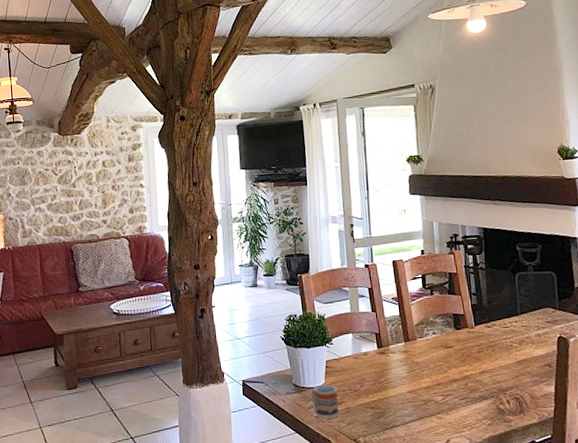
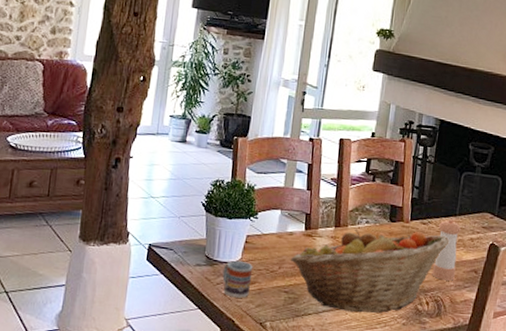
fruit basket: none [369,335,517,420] -> present [290,229,450,313]
pepper shaker: none [503,319,530,378] -> present [432,219,461,281]

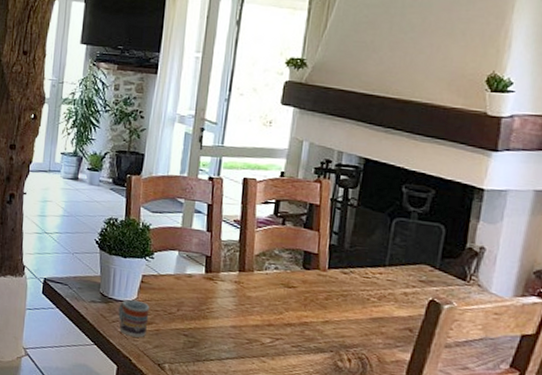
fruit basket: present [290,229,450,313] -> none [189,274,377,366]
pepper shaker: present [432,219,461,281] -> none [355,270,391,338]

